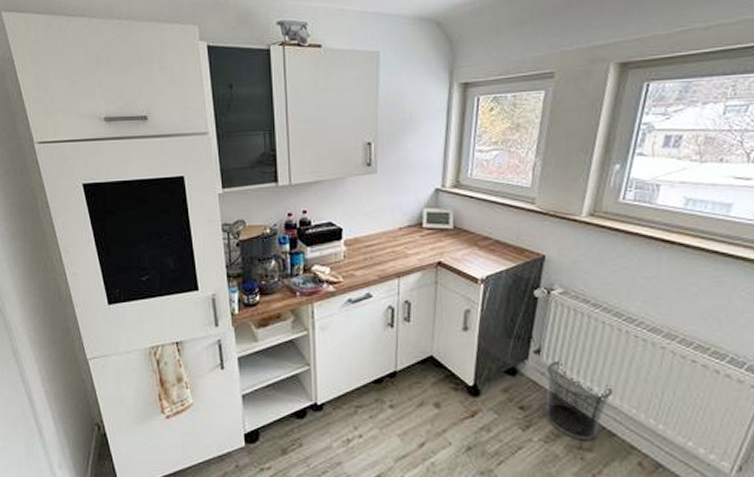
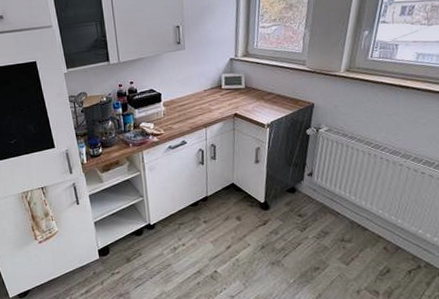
waste bin: present [545,360,613,441] -> none [316,179,366,235]

